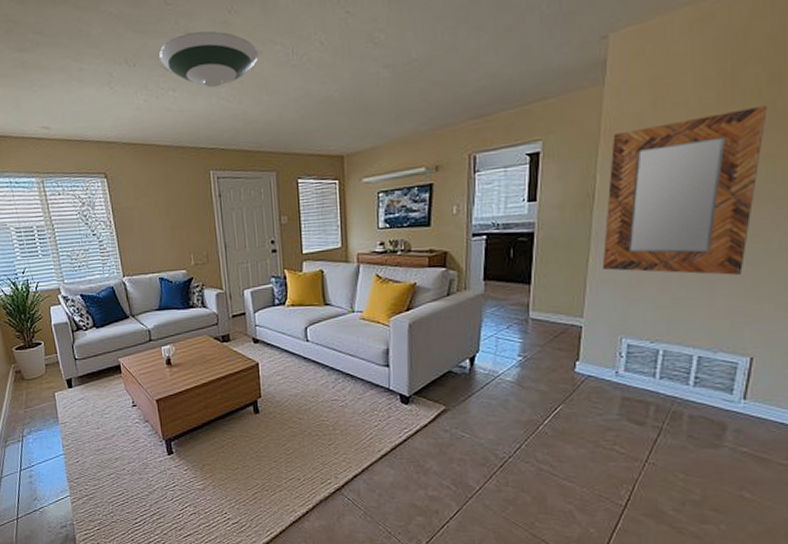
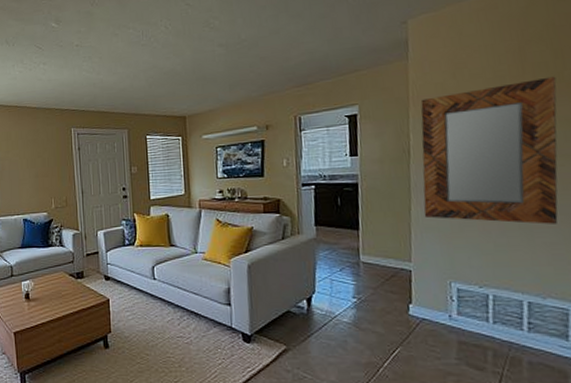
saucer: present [159,30,259,88] -> none [34,19,115,62]

